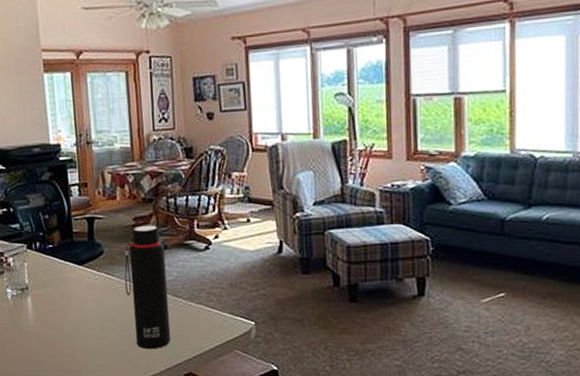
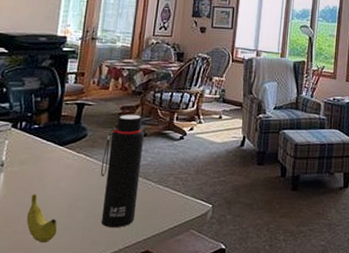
banana: none [61,317,95,366] -> present [27,194,57,243]

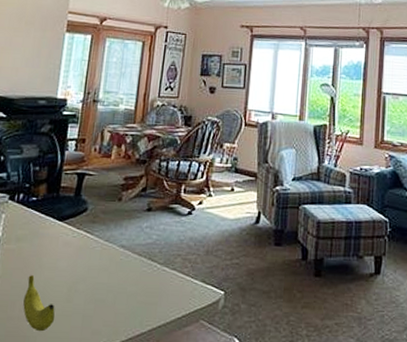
water bottle: present [100,114,144,228] -> none [102,185,149,317]

